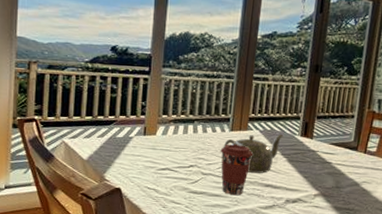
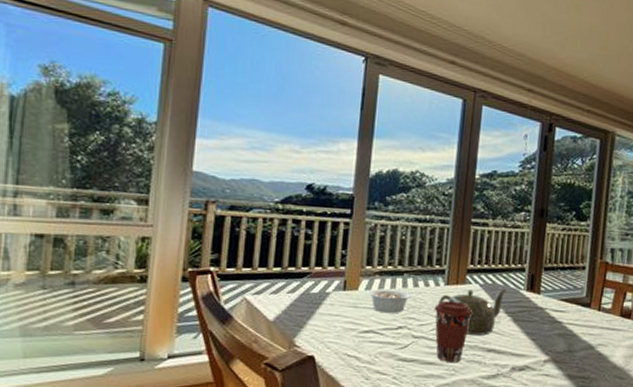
legume: none [164,134,208,154] -> present [368,289,420,313]

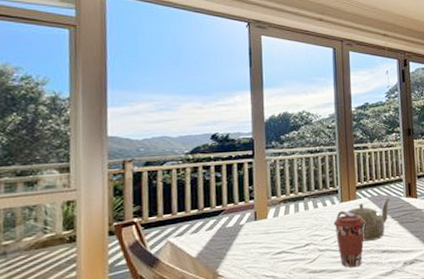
legume: present [368,289,420,313] -> none [276,212,320,234]

